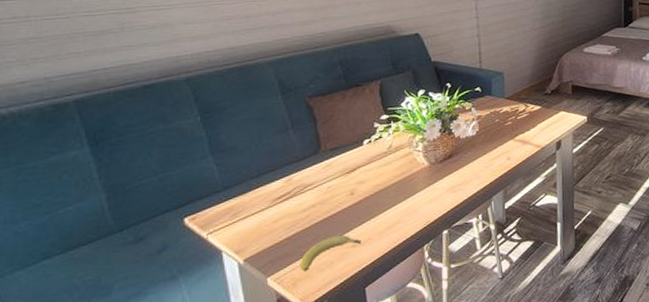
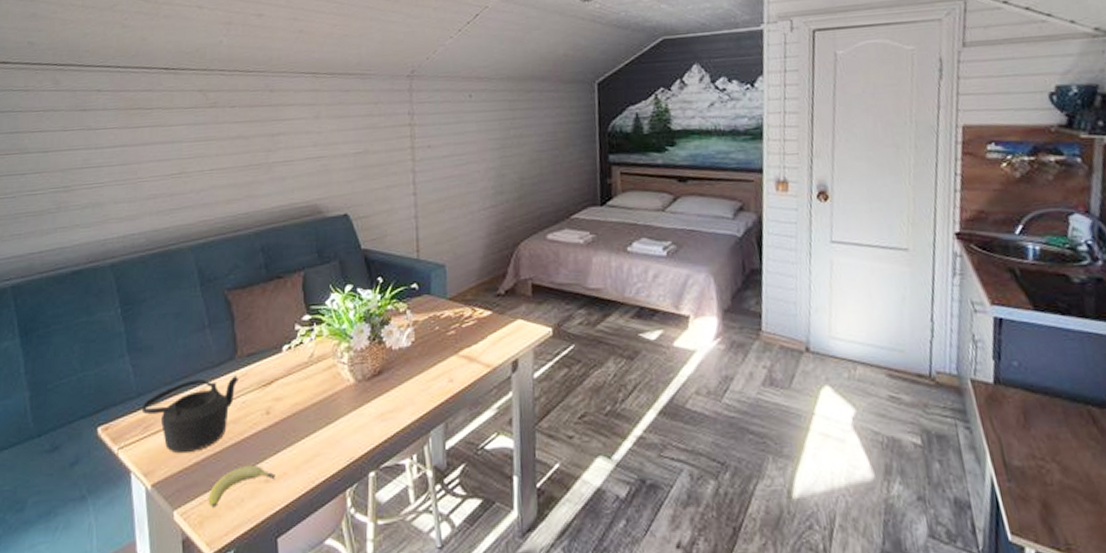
teapot: none [228,166,323,233] -> present [141,375,238,454]

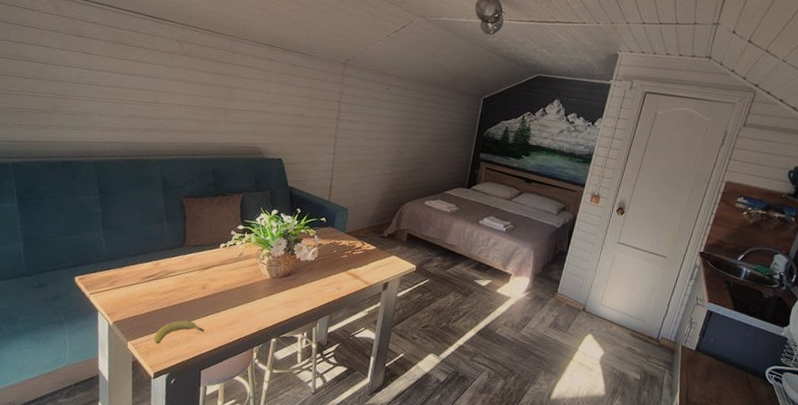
teapot: present [141,375,238,454] -> none [109,256,185,305]

